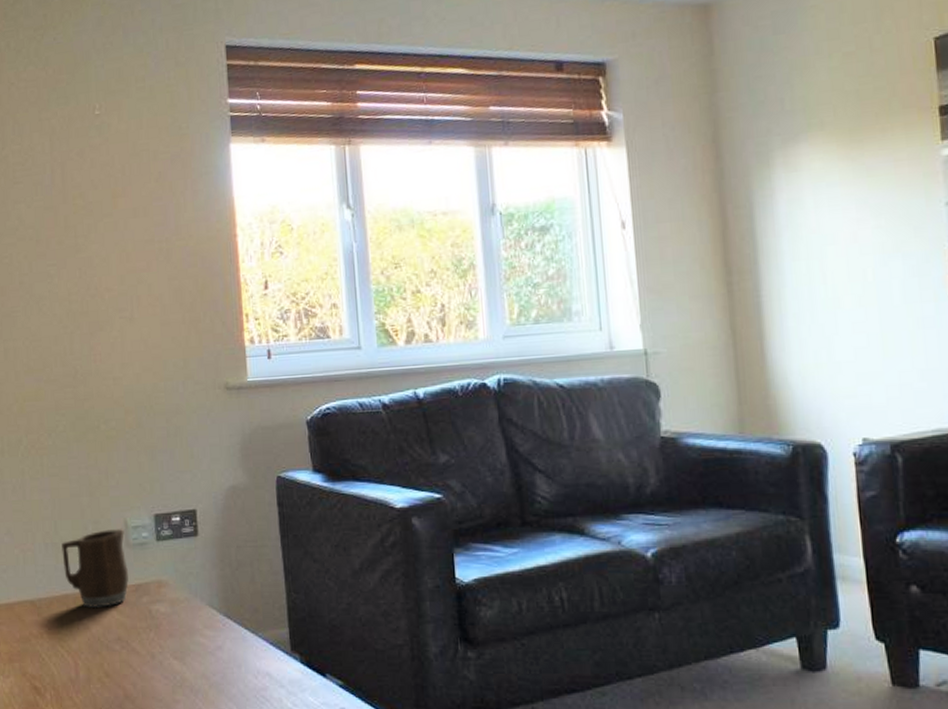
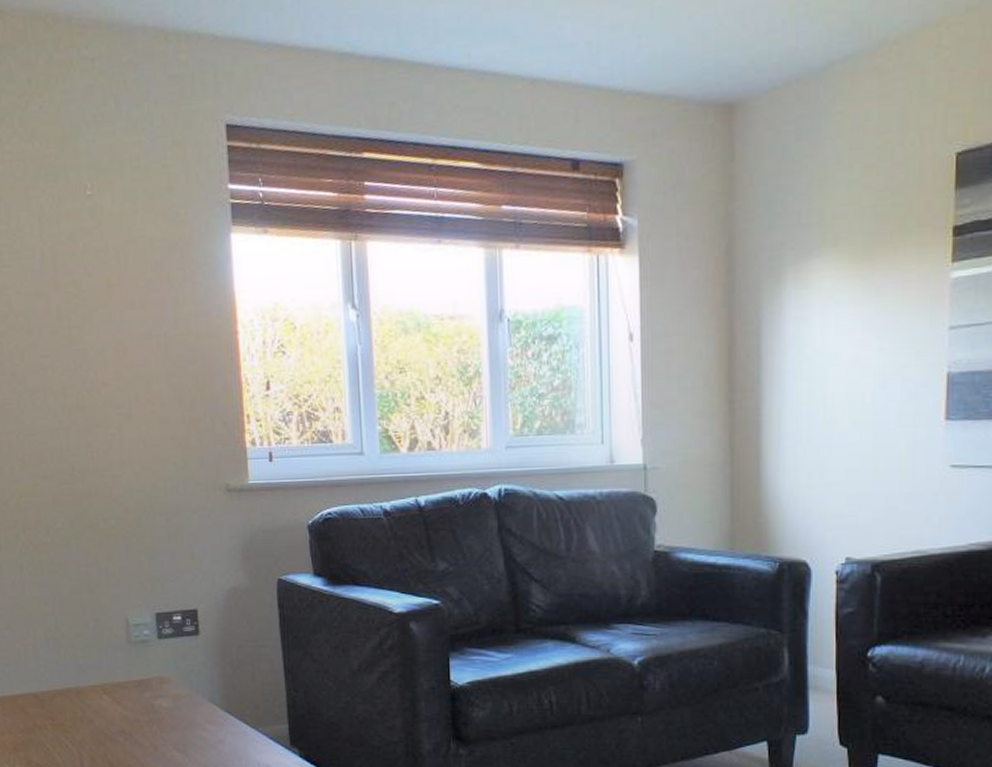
mug: present [61,529,129,609] -> none [63,626,131,703]

